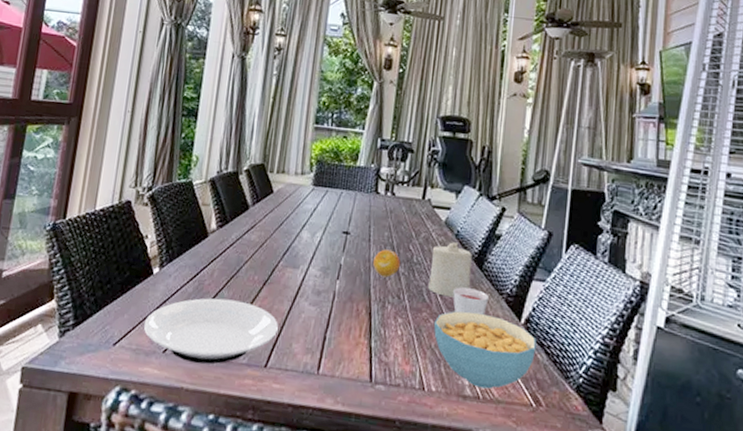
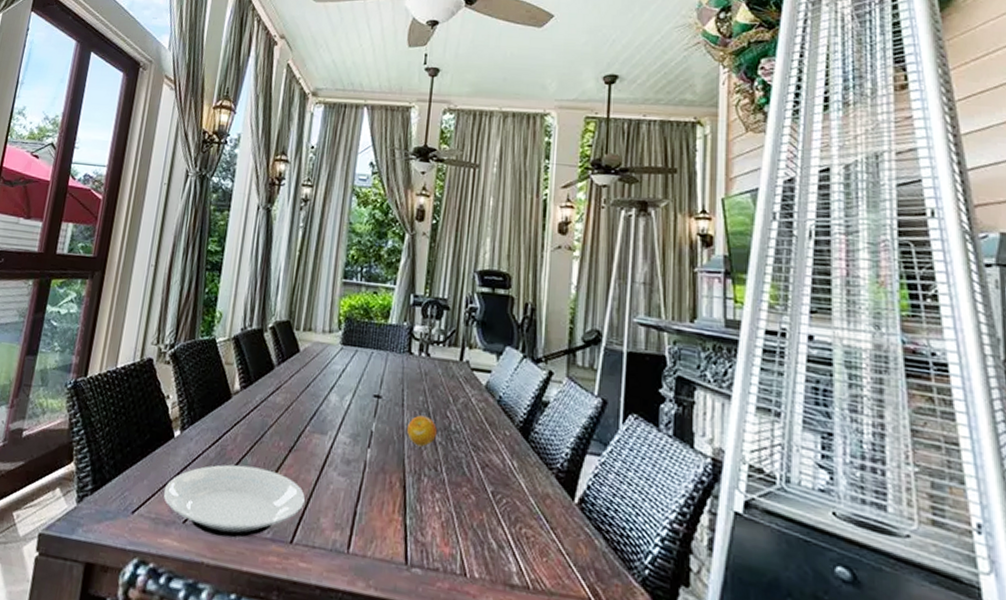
candle: present [428,242,472,298] -> none [468,408,517,472]
cereal bowl: present [433,311,537,389] -> none [475,486,593,578]
candle: present [453,287,488,315] -> none [496,459,536,492]

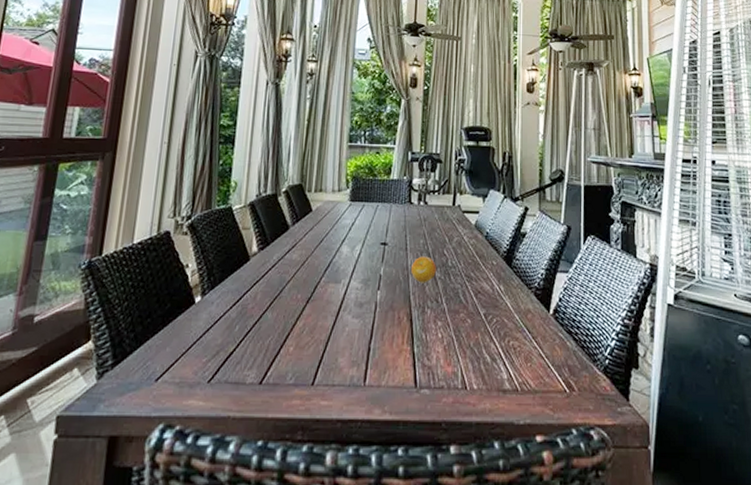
plate: present [164,464,305,538] -> none [187,320,323,389]

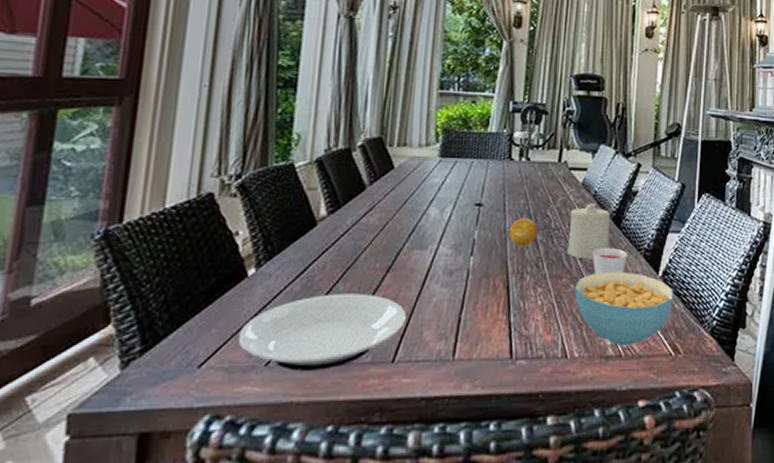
plate: none [187,320,323,389] -> present [239,293,406,371]
candle: none [464,243,501,296] -> present [567,203,610,260]
cereal bowl: none [471,308,565,381] -> present [574,271,674,346]
candle: none [487,285,519,311] -> present [592,248,627,274]

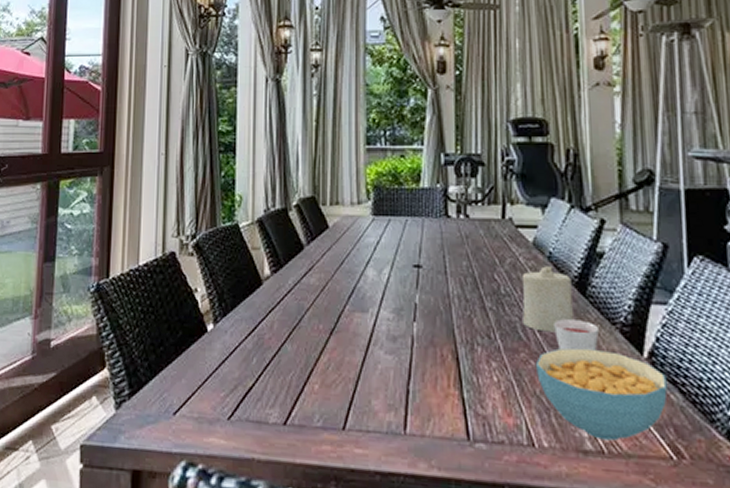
plate: present [239,293,406,371] -> none [205,353,352,430]
fruit: present [509,218,539,247] -> none [454,281,487,315]

